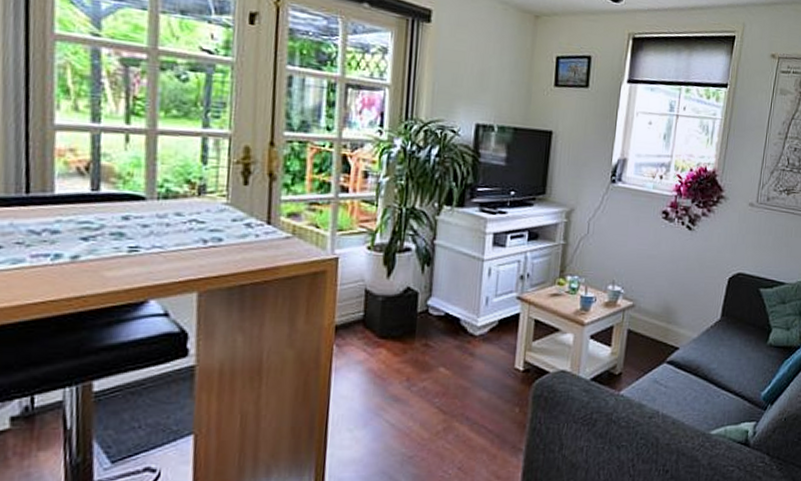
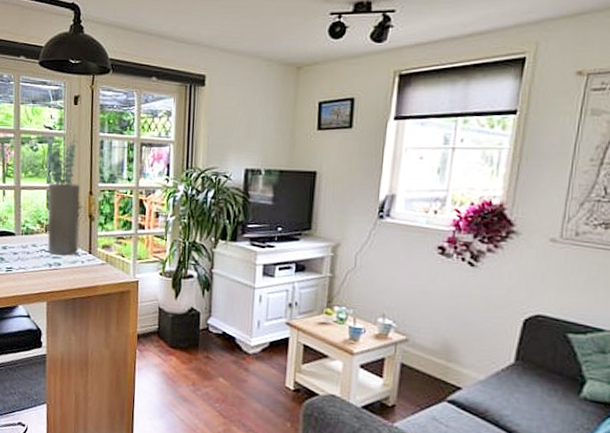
vase: none [200,64,256,228] -> present [47,134,81,256]

